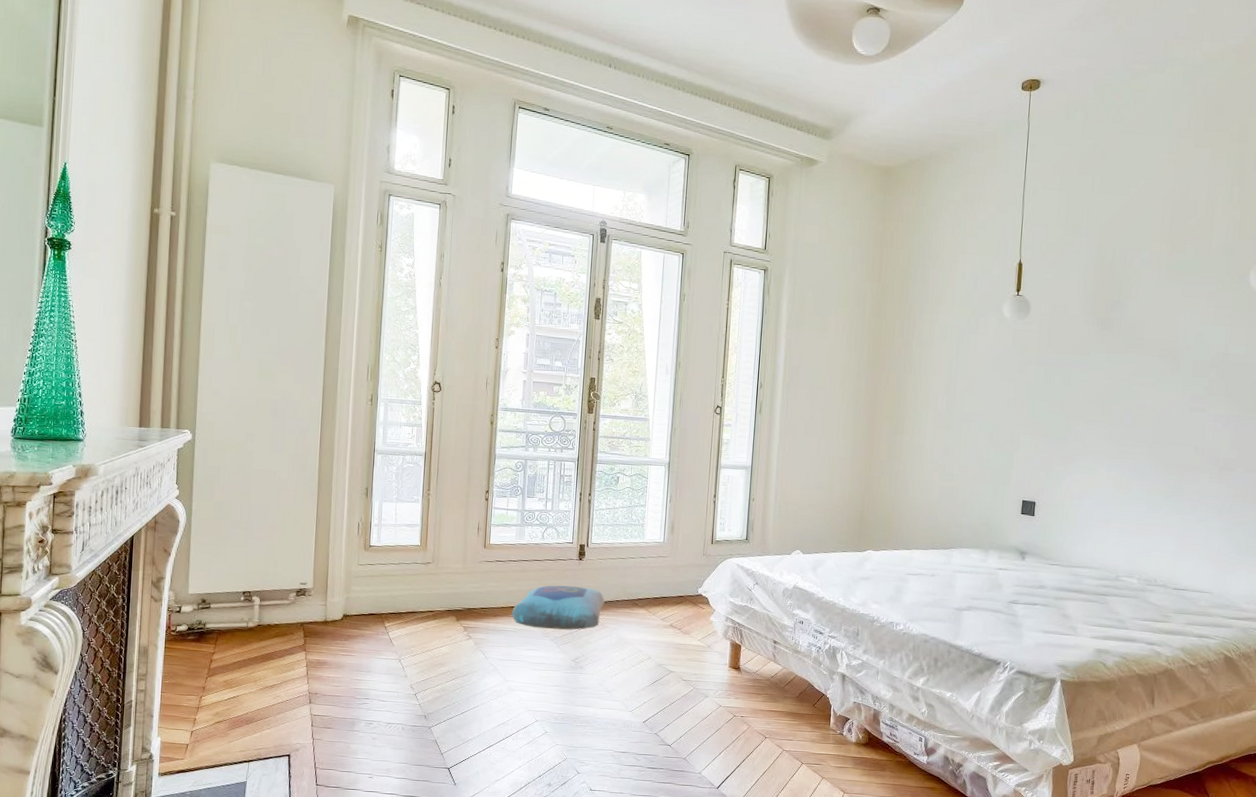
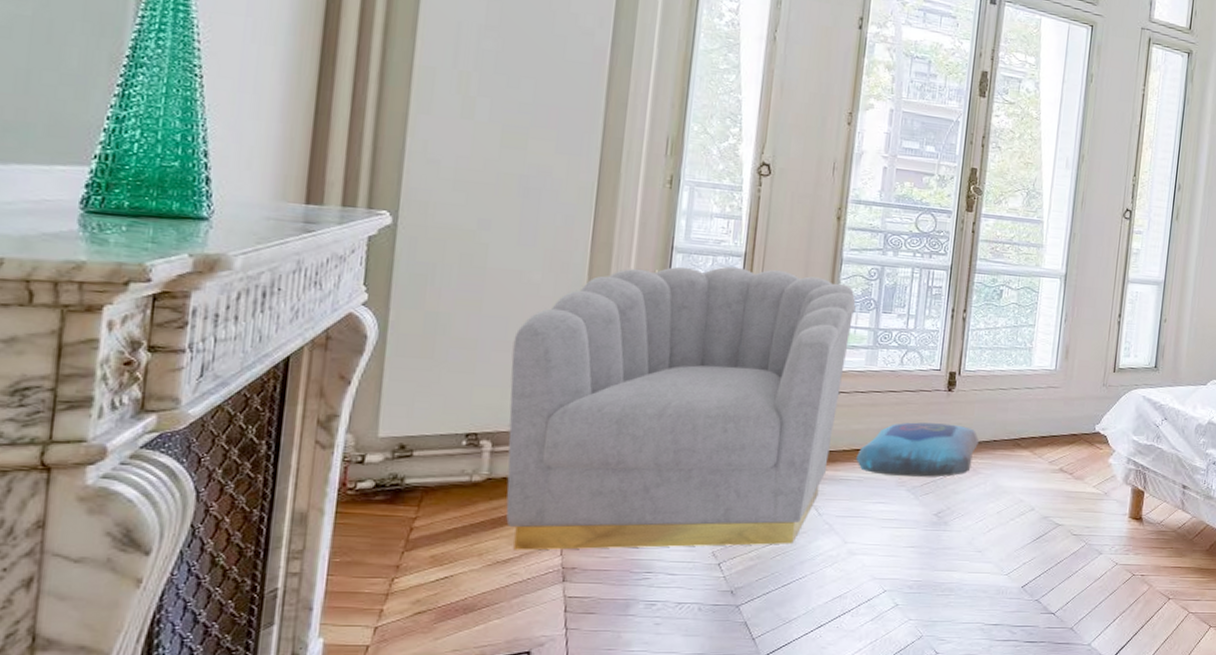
armchair: none [270,463,507,681] -> present [506,266,856,550]

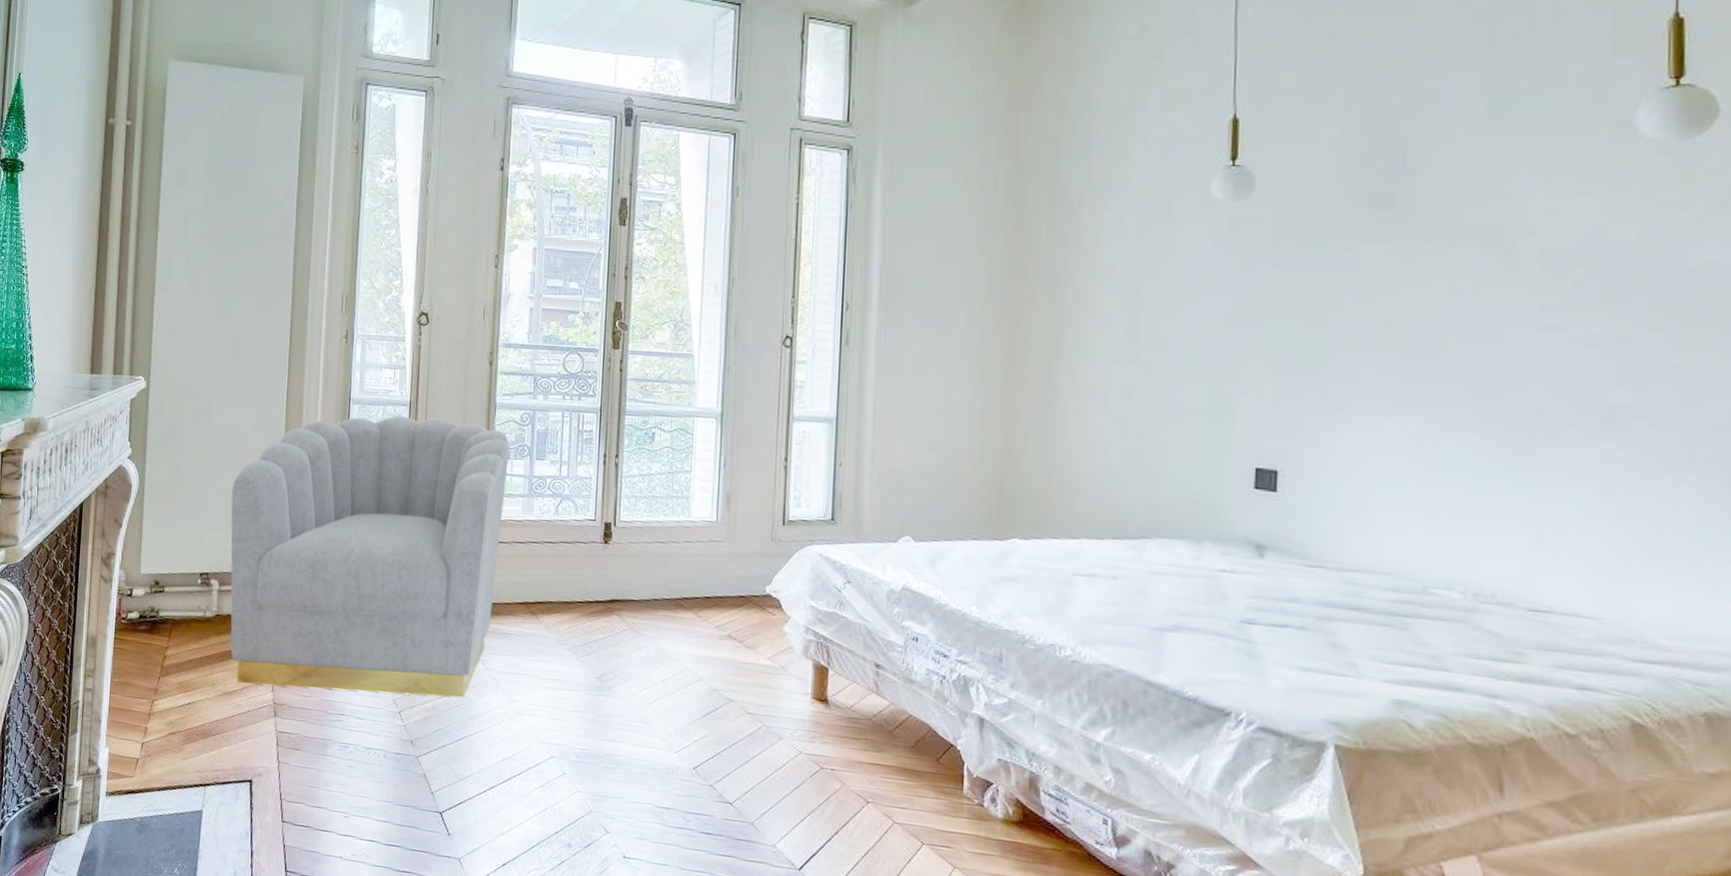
cushion: present [855,422,980,477] -> none [517,576,640,637]

